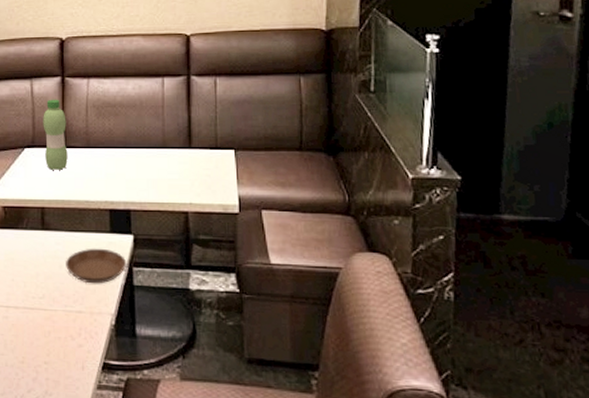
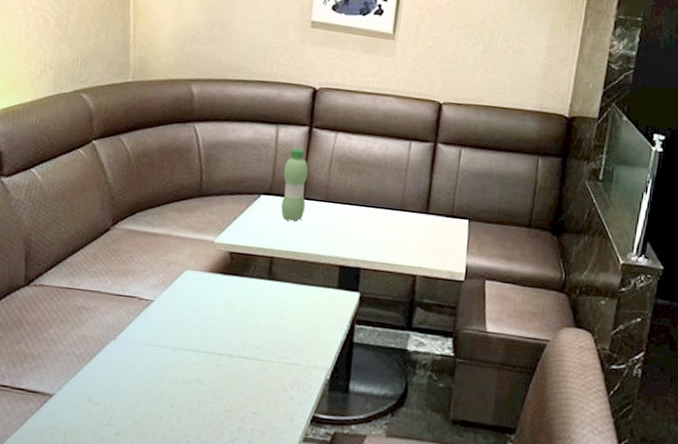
saucer: present [66,248,127,284] -> none [288,302,350,339]

